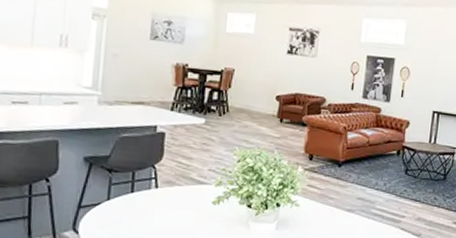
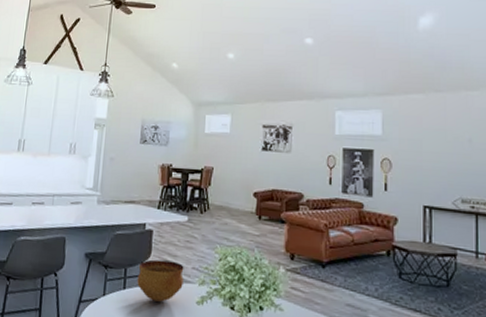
bowl: none [147,162,200,203] -> present [137,259,184,302]

